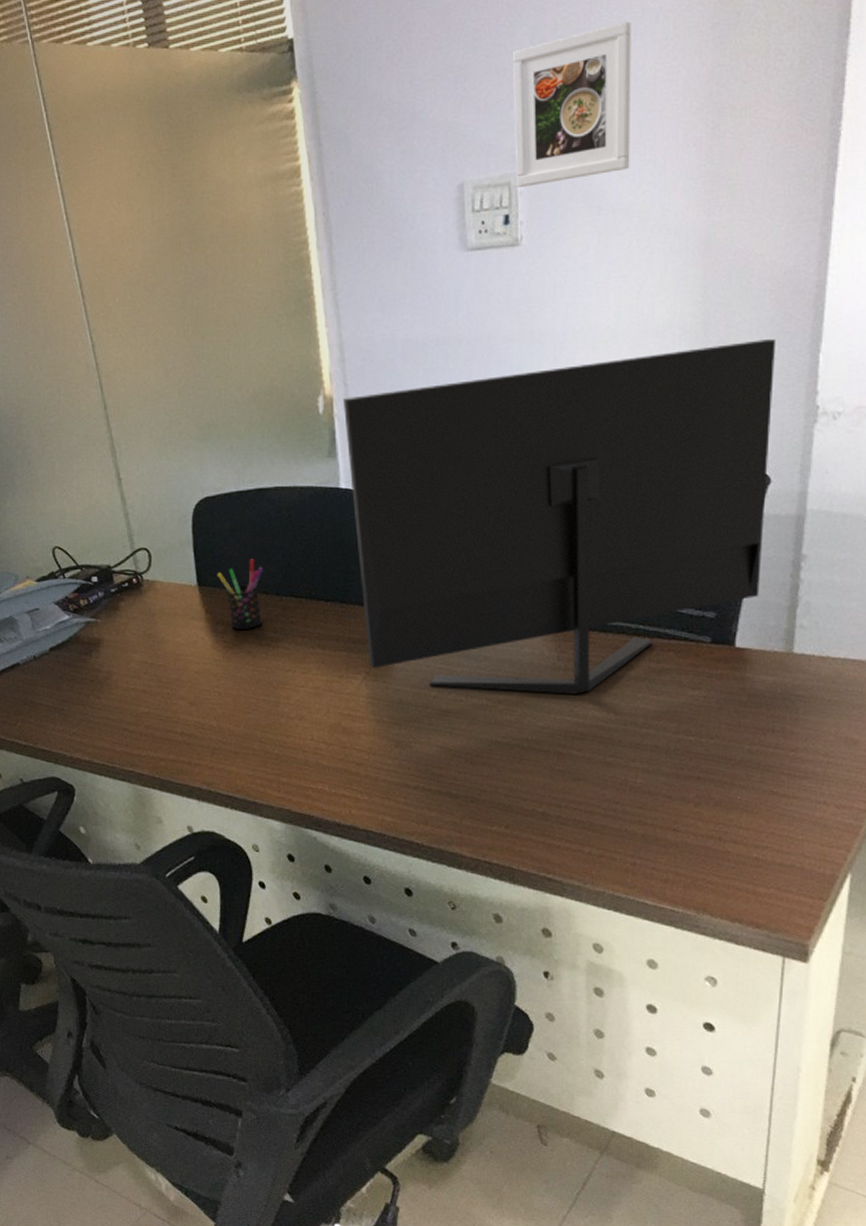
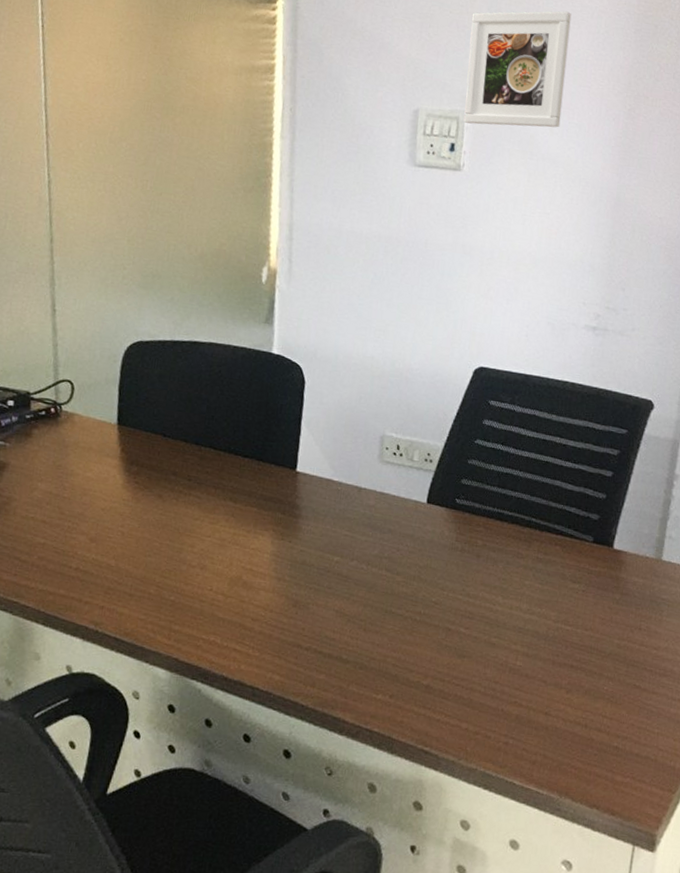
pen holder: present [217,559,264,629] -> none [138,406,187,474]
monitor: present [343,339,777,694] -> none [278,272,667,575]

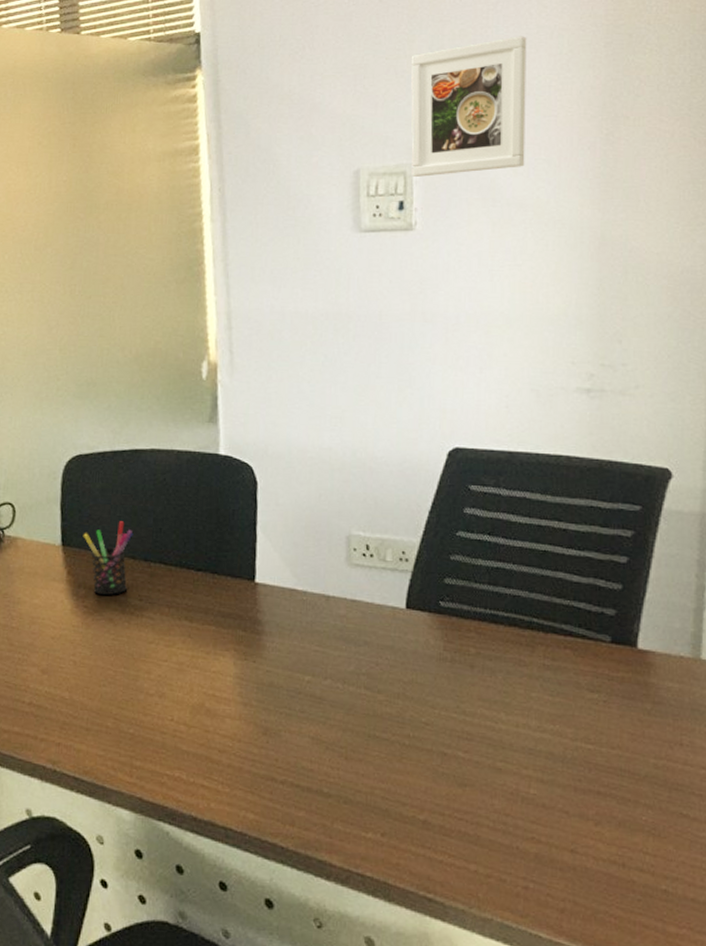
pen holder: none [138,406,187,474] -> present [83,521,133,595]

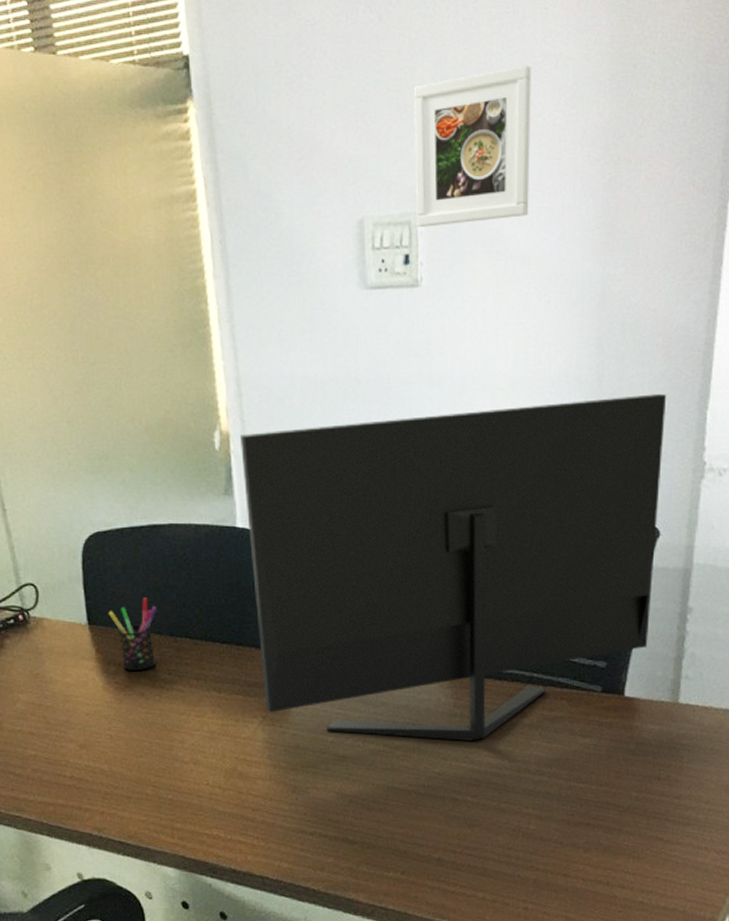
monitor: none [227,334,675,689] -> present [239,394,667,741]

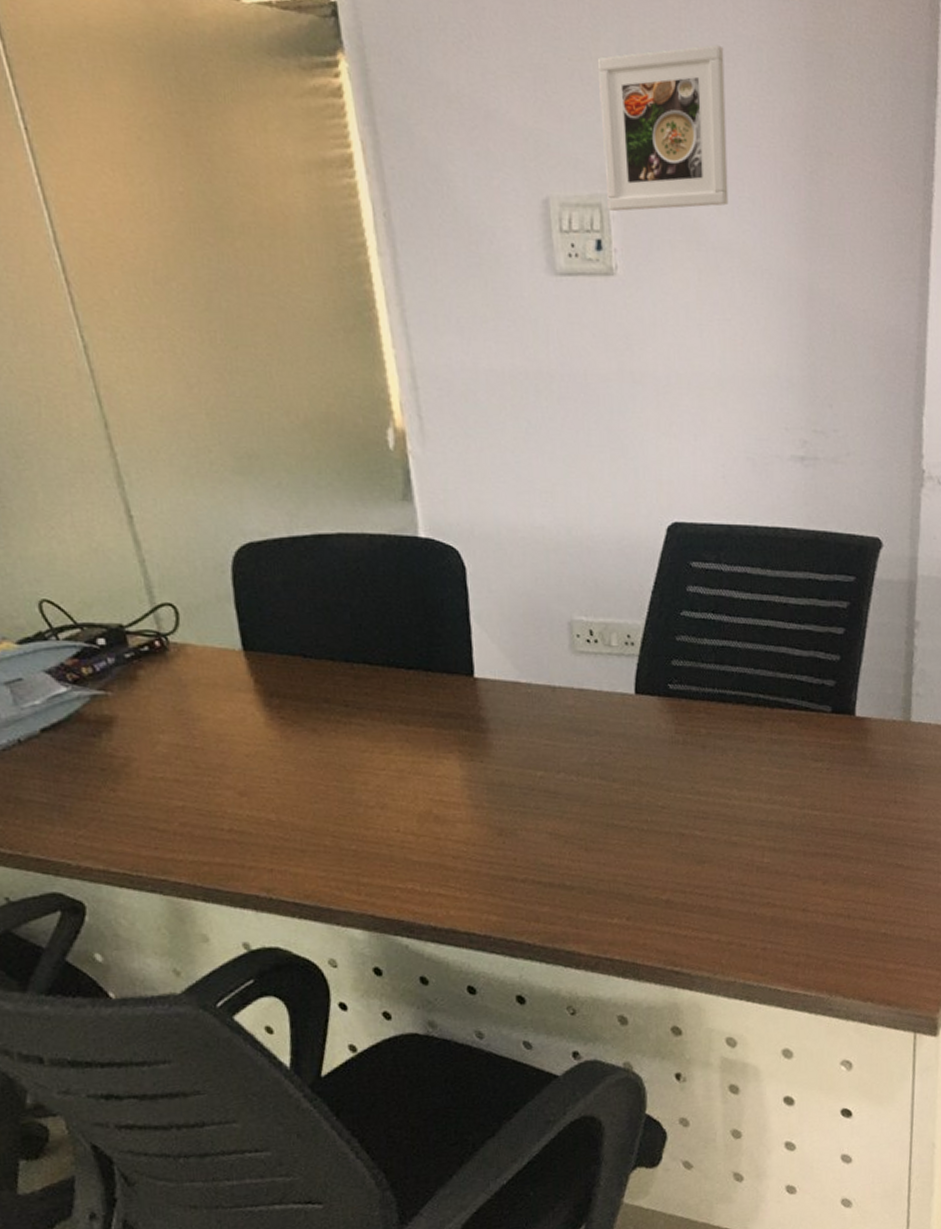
pen holder: present [108,598,158,670] -> none [267,618,330,703]
monitor: present [239,394,667,741] -> none [417,398,882,770]

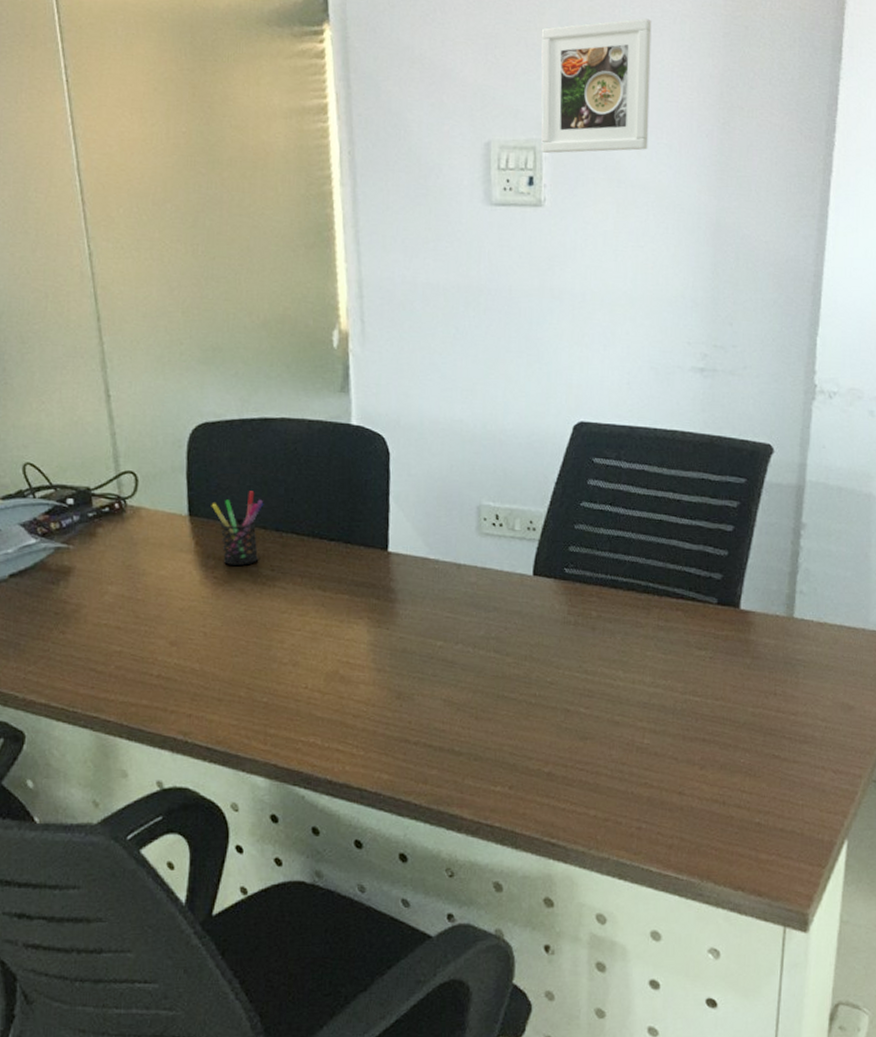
pen holder: none [267,618,330,703] -> present [211,491,264,566]

